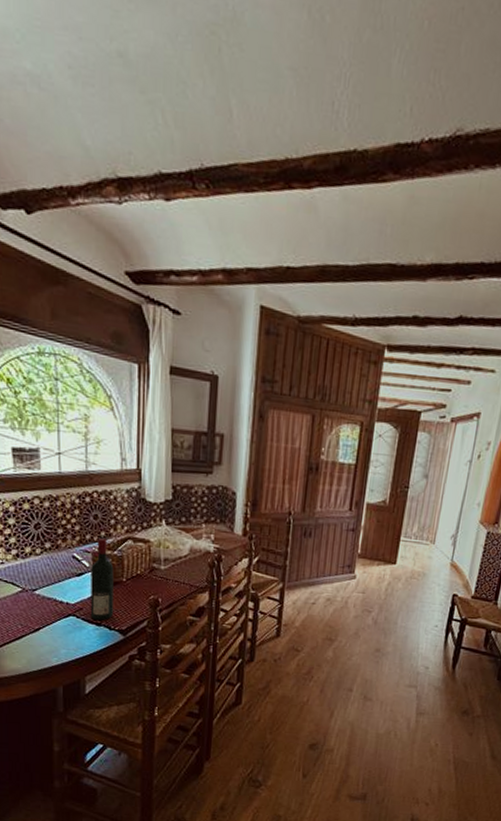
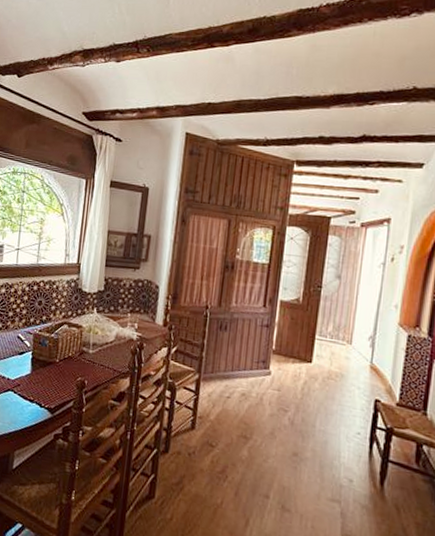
wine bottle: present [90,537,114,620] -> none [25,321,50,398]

